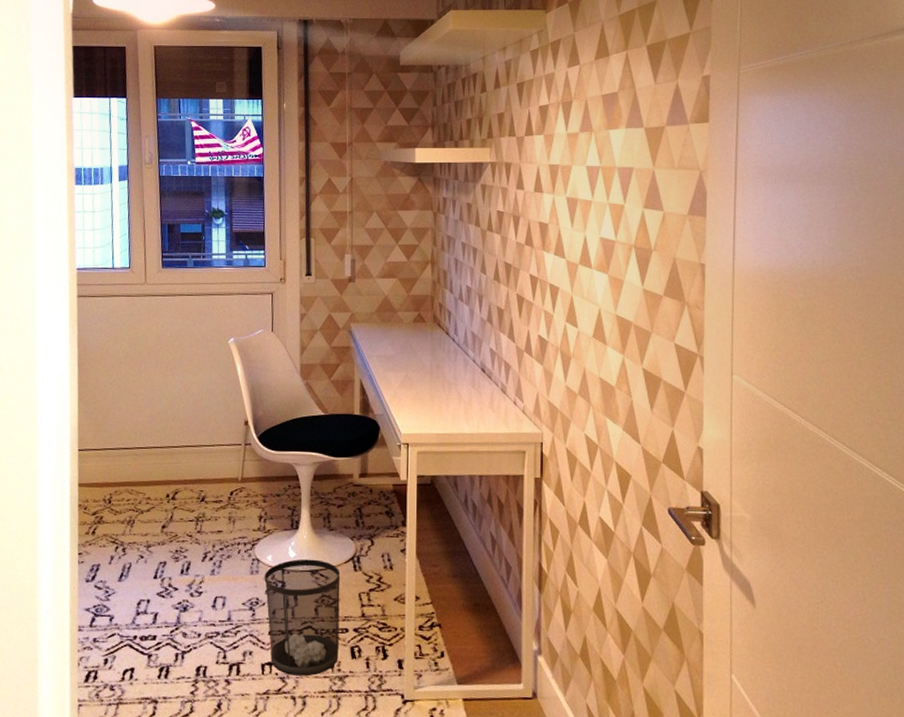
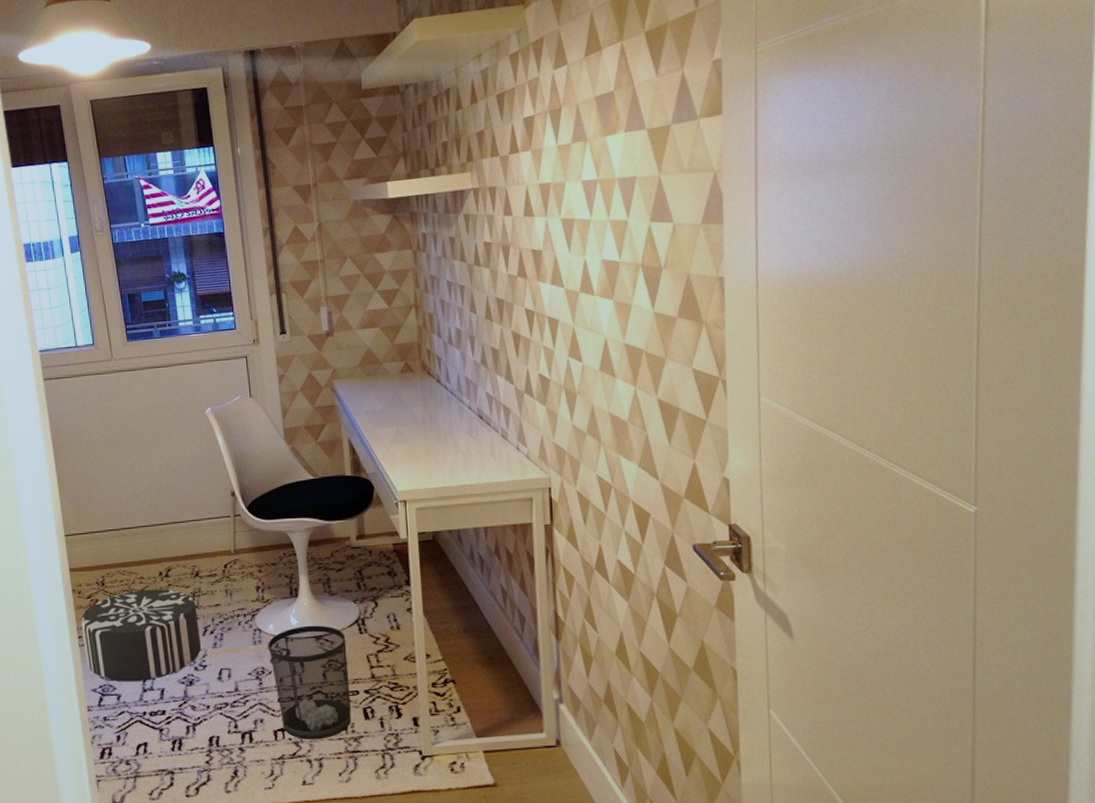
pouf: none [82,510,199,604] -> present [81,589,201,682]

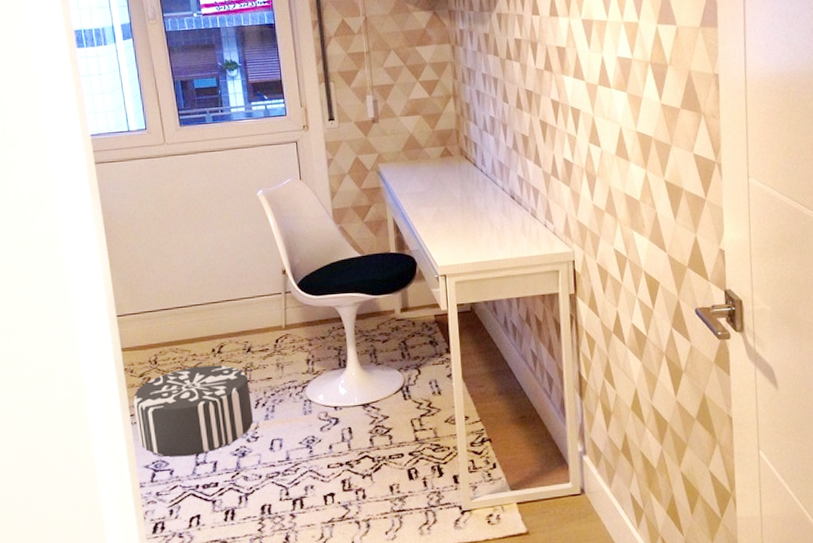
waste bin: present [268,625,352,740] -> none [318,393,397,502]

